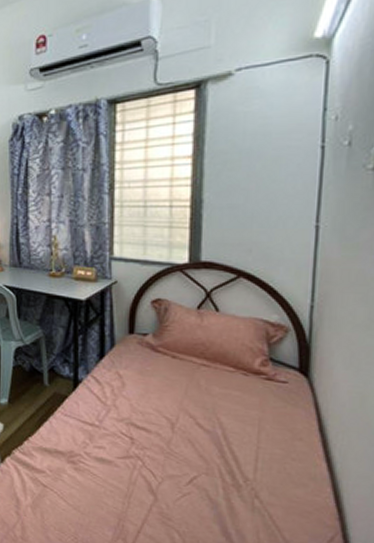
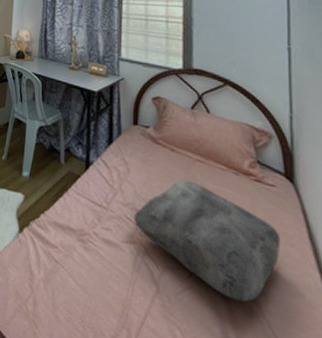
cushion: none [130,387,289,499] -> present [134,179,281,302]

